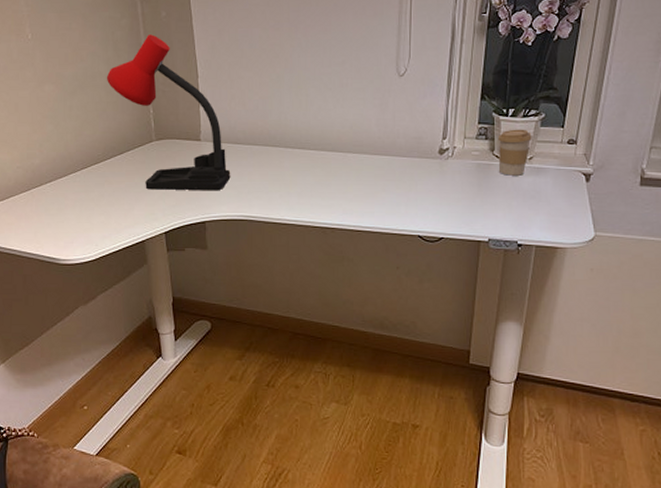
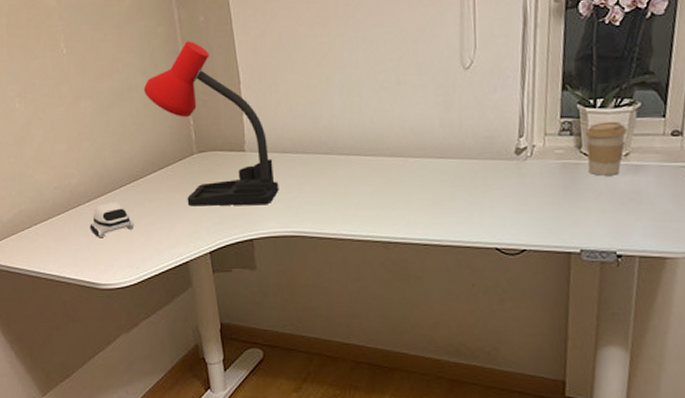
computer mouse: none [51,182,95,217] -> present [90,201,135,238]

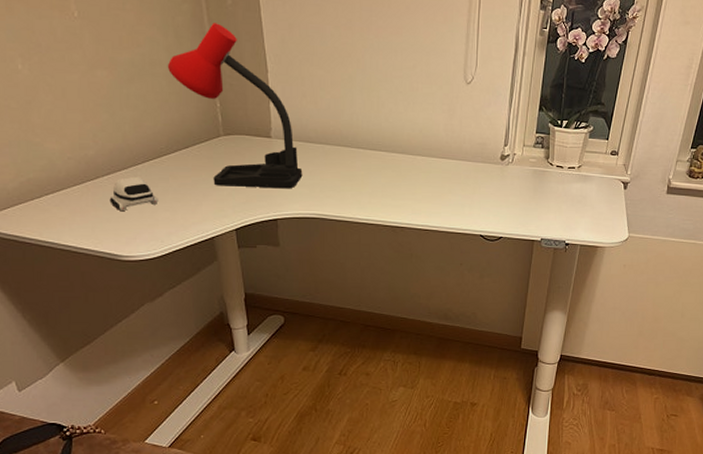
coffee cup: present [585,121,627,176] -> none [551,139,582,182]

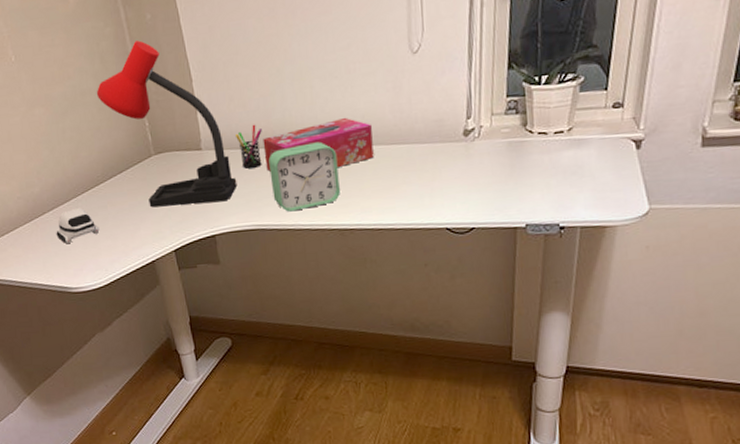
pen holder: none [305,121,330,162] -> present [236,124,262,169]
tissue box: none [330,128,427,171] -> present [263,117,374,172]
alarm clock: none [334,146,396,206] -> present [268,141,340,212]

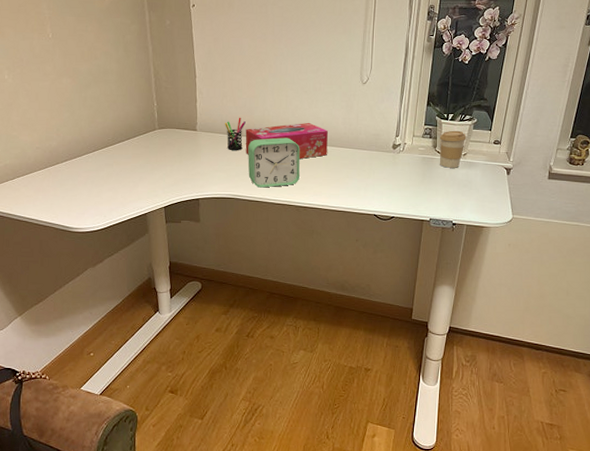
computer mouse: present [56,207,100,244] -> none [66,162,104,191]
desk lamp: present [96,40,237,208] -> none [117,39,222,172]
coffee cup: none [530,96,571,152] -> present [439,130,466,168]

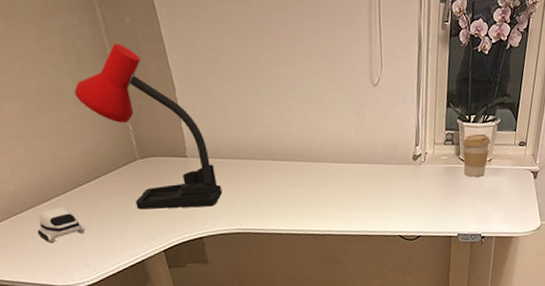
computer mouse: none [66,162,104,191] -> present [37,207,86,243]
desk lamp: none [117,39,222,172] -> present [74,43,223,210]
pen holder: present [225,117,246,150] -> none [219,136,245,177]
tissue box: present [245,122,328,159] -> none [245,136,342,181]
alarm clock: present [248,137,300,188] -> none [251,157,314,218]

